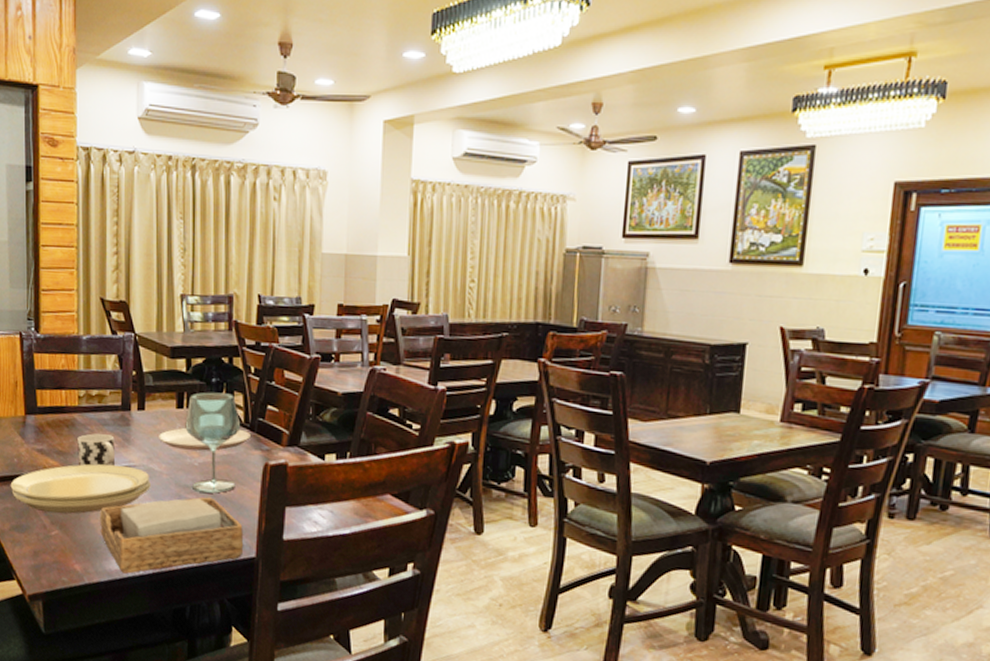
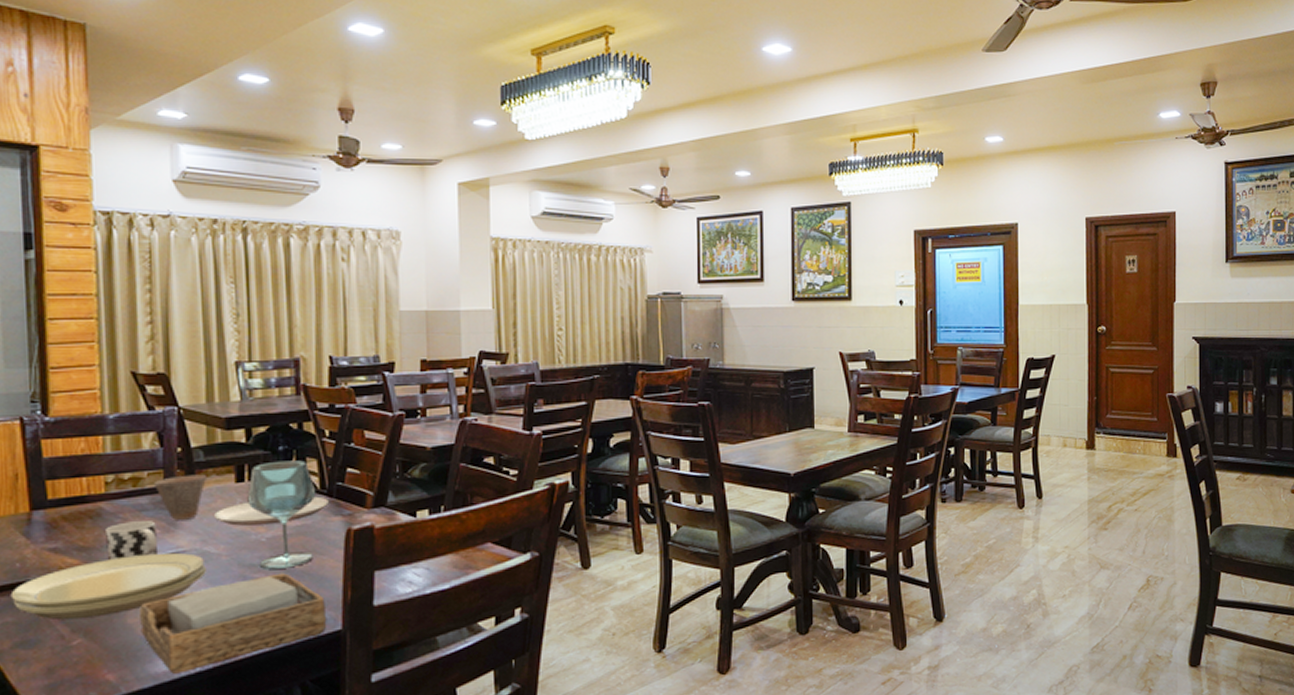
cup: none [113,397,154,438] -> present [153,474,206,520]

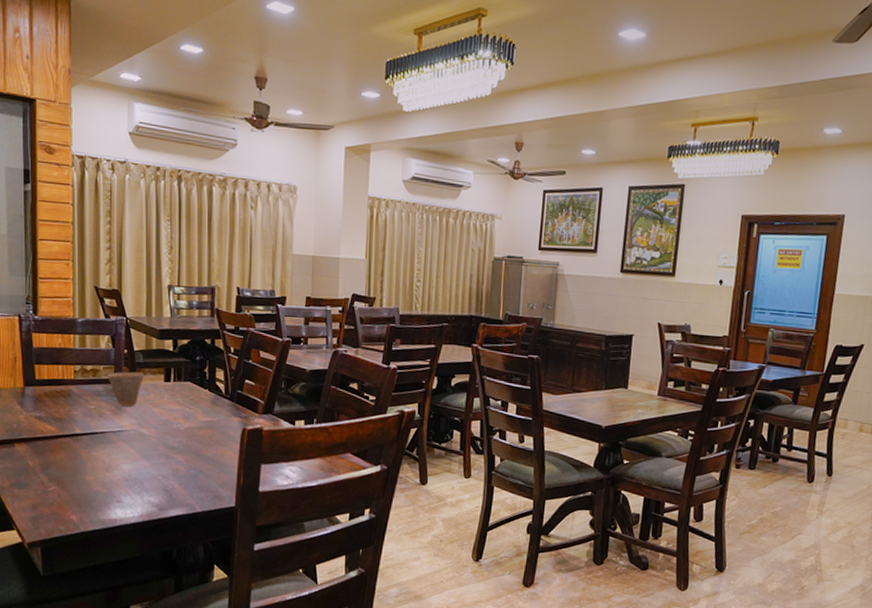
plate: present [10,552,206,620] -> none [10,429,141,472]
cup: present [106,521,157,561] -> none [73,403,108,431]
napkin holder: present [140,573,327,674] -> none [95,456,225,522]
plate: present [213,496,329,526] -> none [147,398,231,418]
wine glass: present [247,460,316,569] -> none [172,368,222,453]

